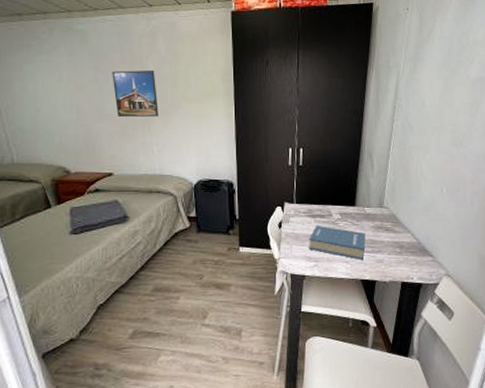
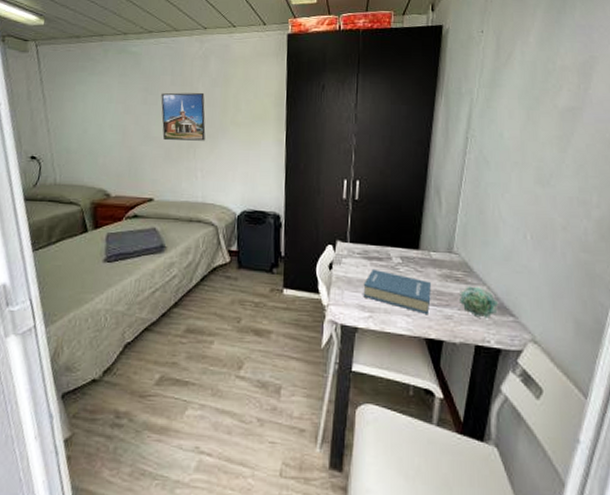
succulent plant: none [388,233,421,260] -> present [458,284,499,318]

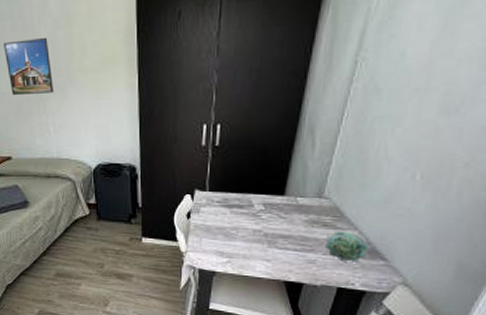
hardback book: present [363,268,432,314] -> none [222,216,296,259]

